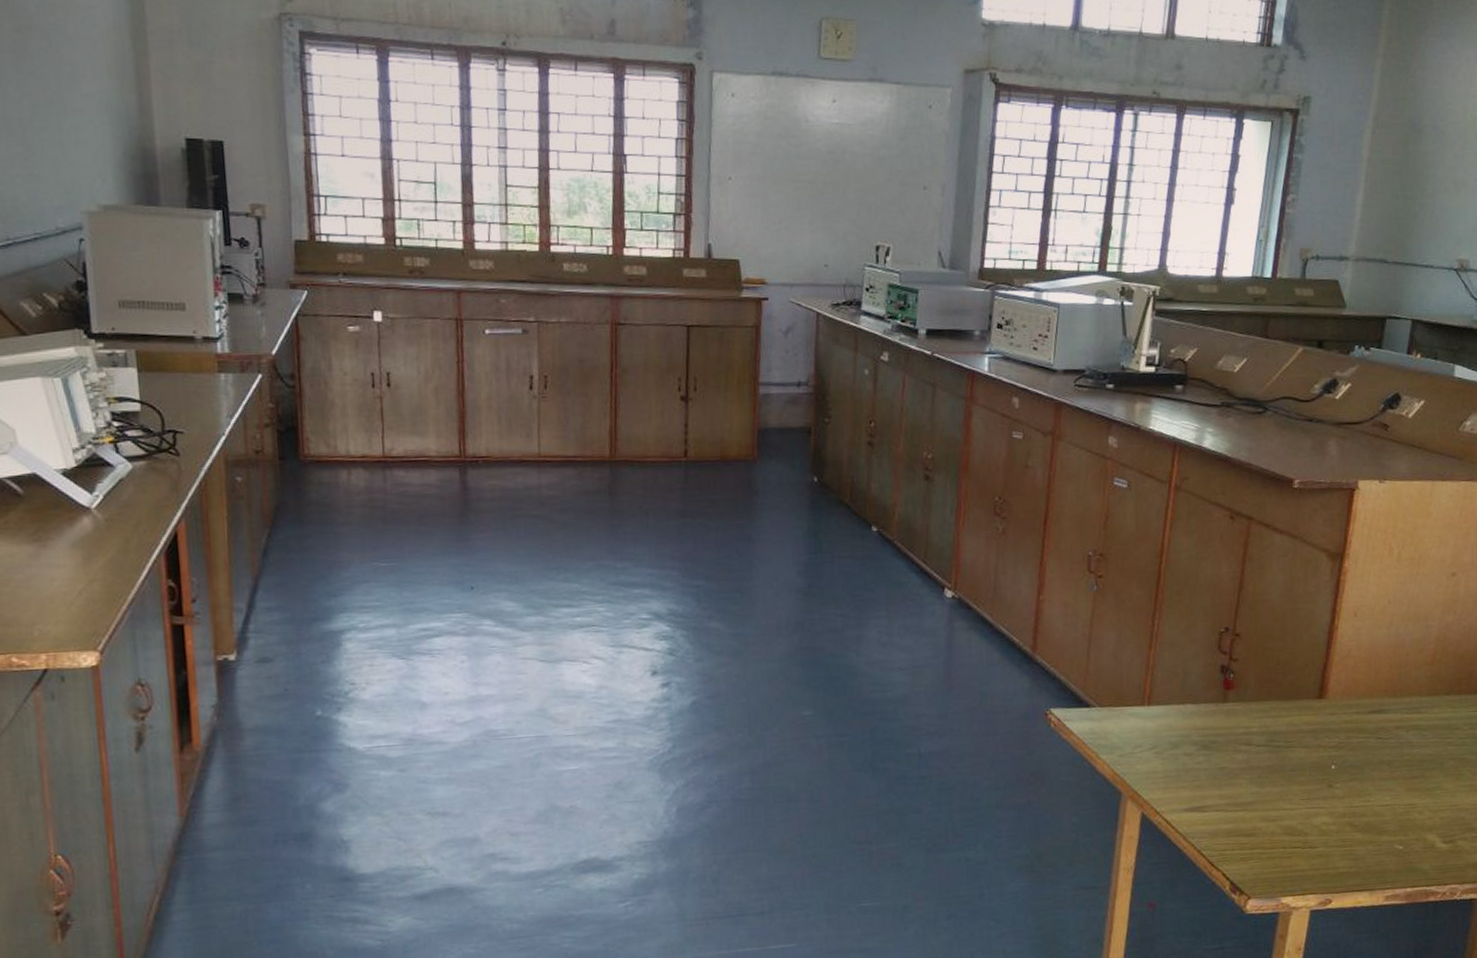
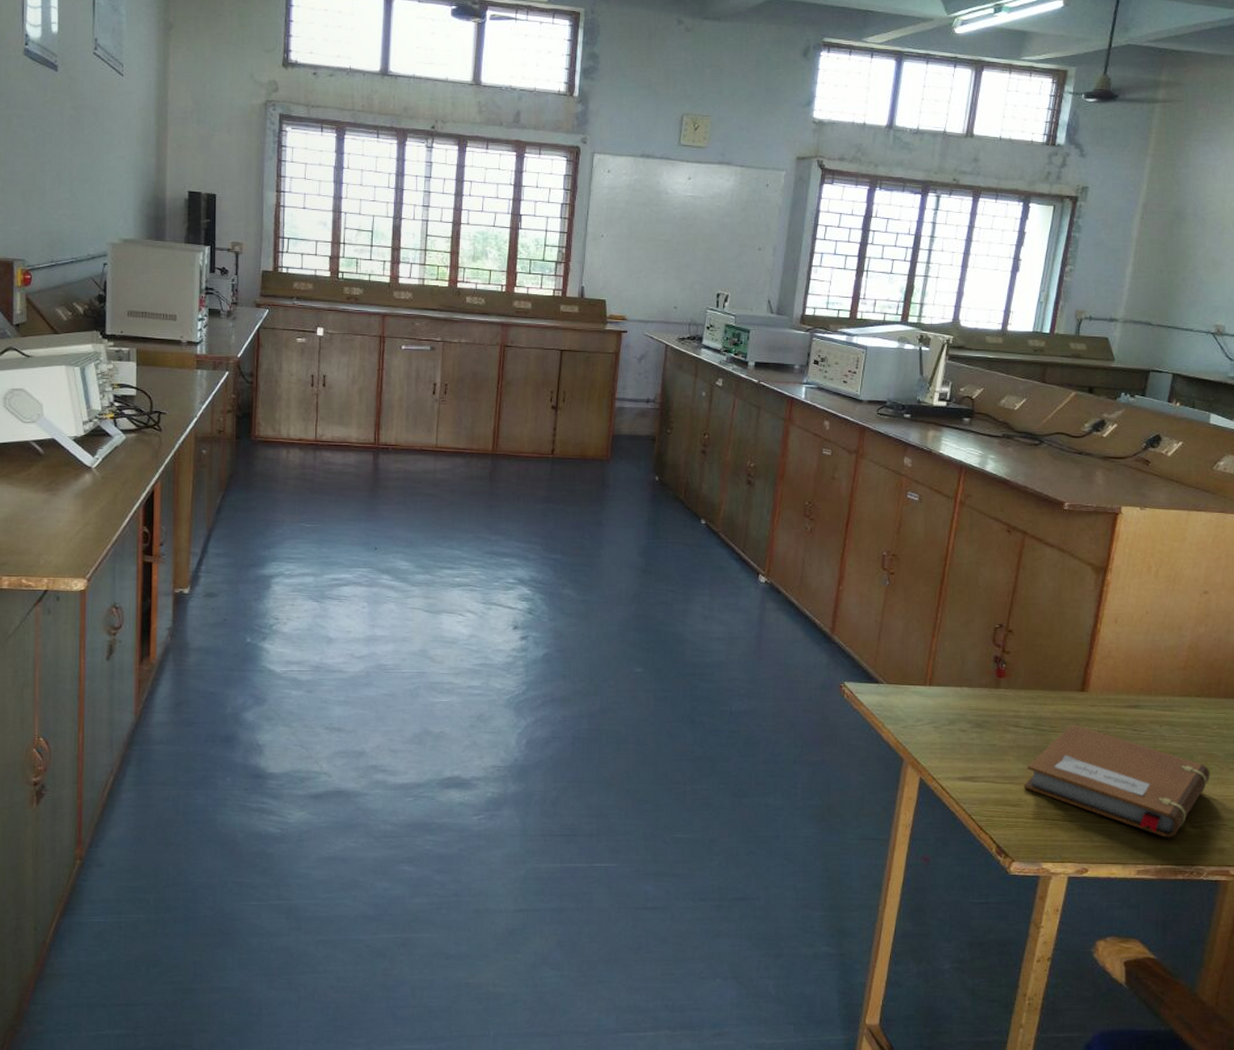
notebook: none [1258,737,1462,857] -> present [1023,724,1210,838]

